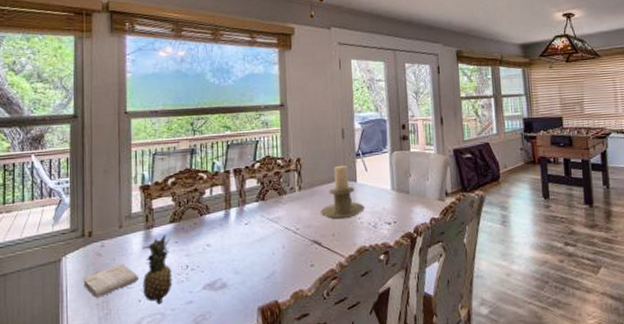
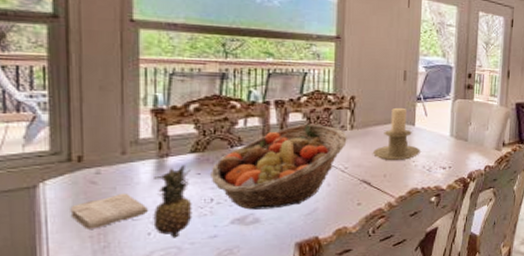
fruit basket: none [185,188,298,275] -> present [211,123,348,210]

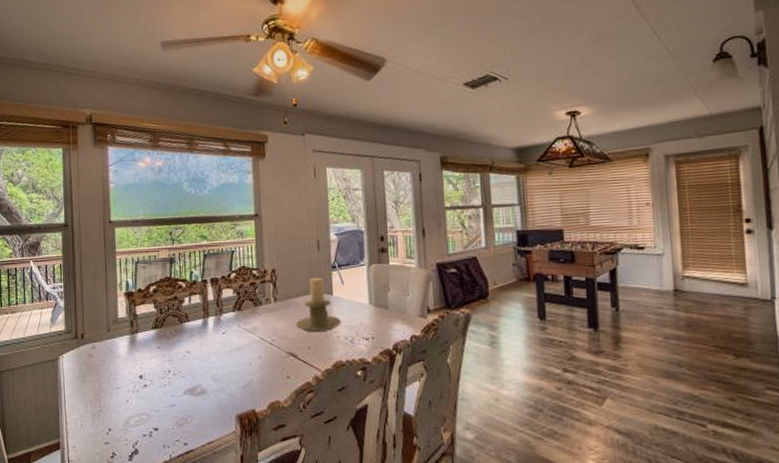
washcloth: present [70,193,148,229] -> none [78,364,126,395]
fruit: present [153,165,192,238] -> none [129,340,156,406]
fruit basket: present [211,123,348,210] -> none [167,298,273,381]

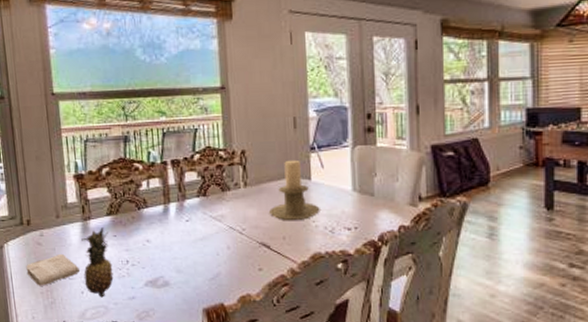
washcloth: none [78,364,126,395] -> present [26,253,80,286]
fruit: none [129,340,156,406] -> present [81,227,114,298]

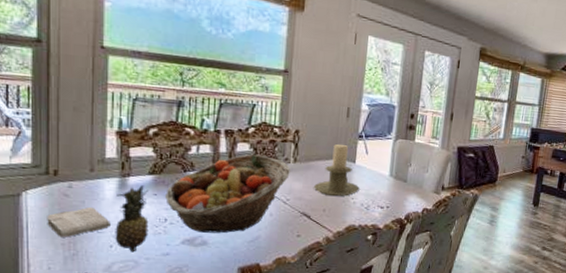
fruit basket: none [124,182,243,272] -> present [165,153,291,233]

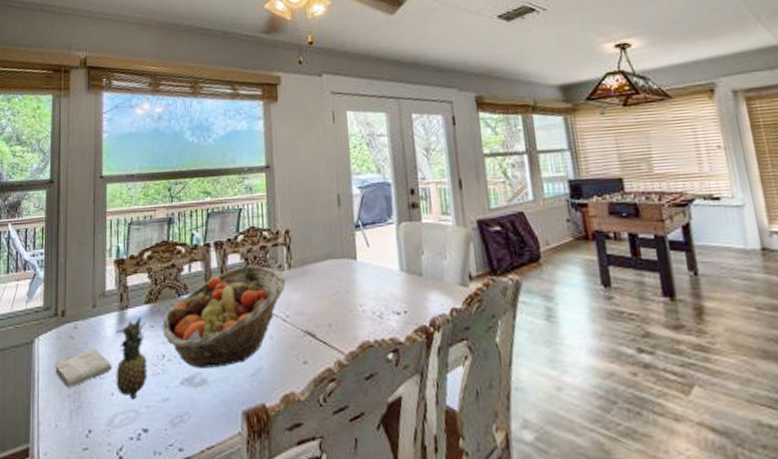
candle holder: present [314,144,360,197] -> none [314,238,367,306]

